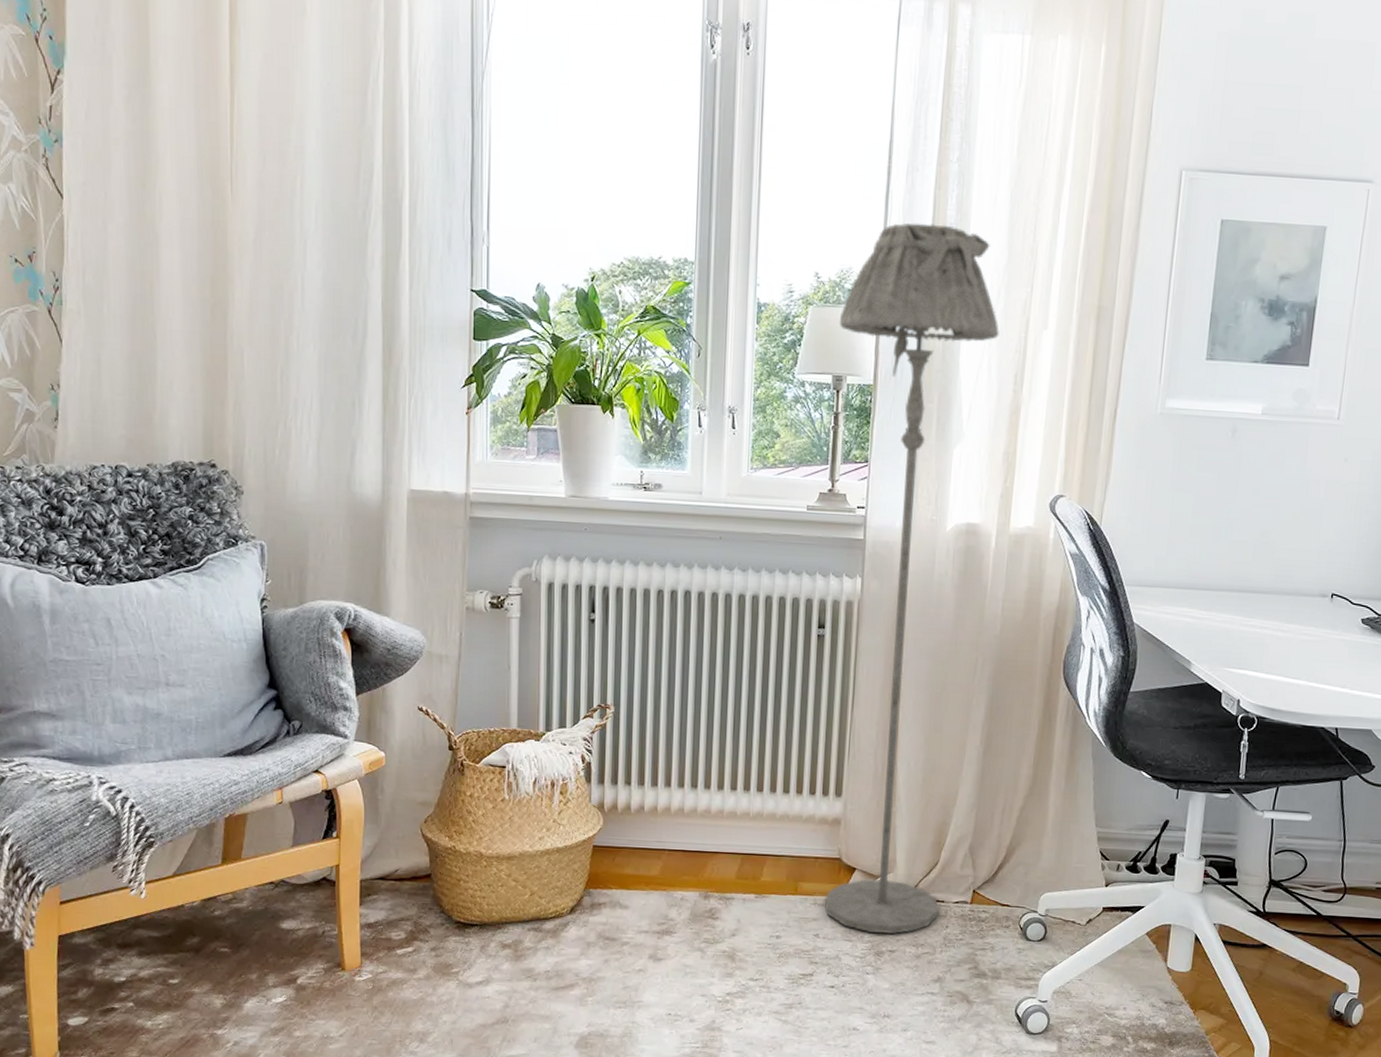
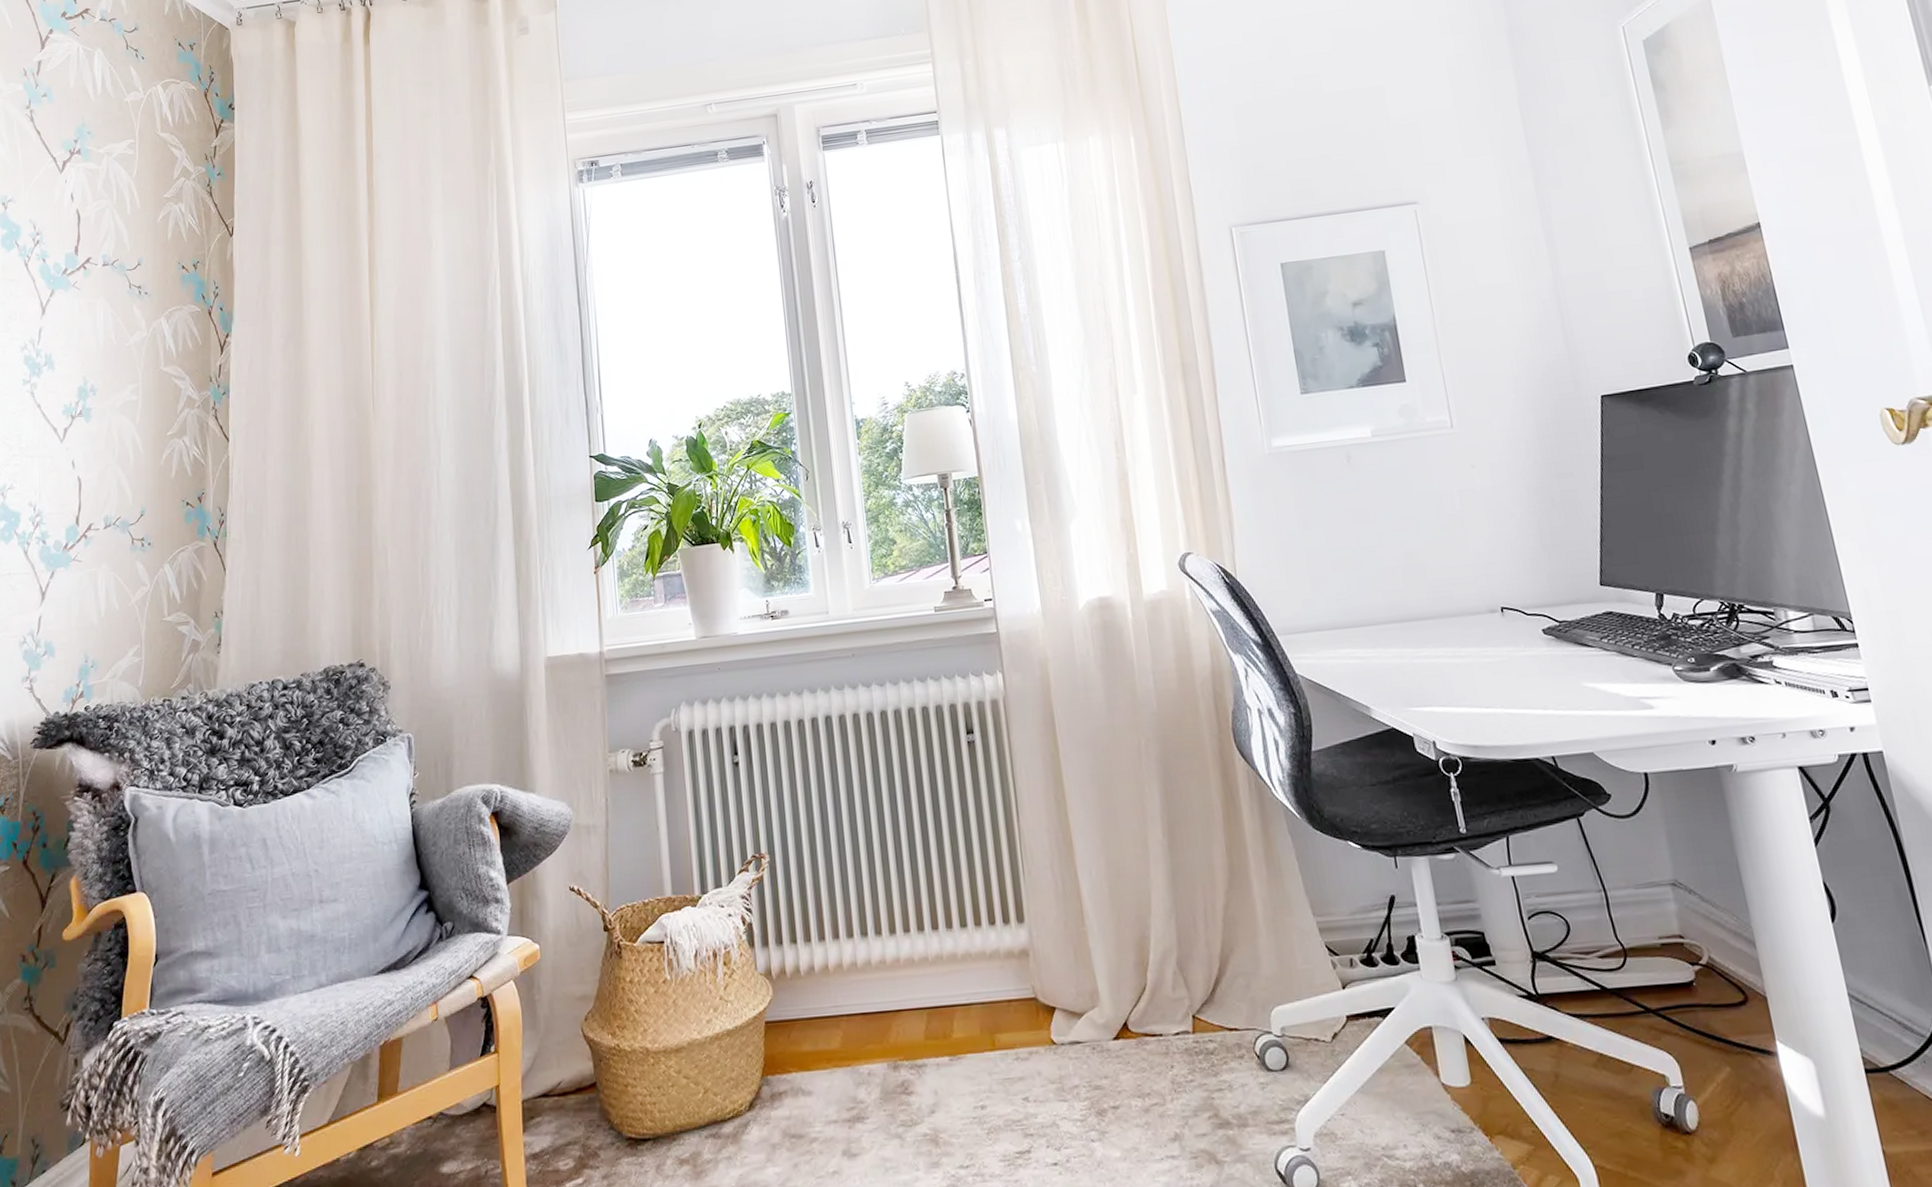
floor lamp: present [824,223,999,934] -> none [935,317,1159,1087]

